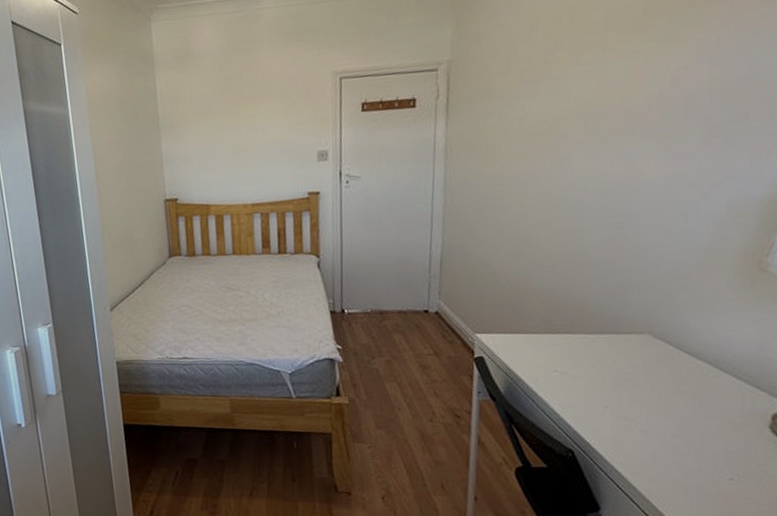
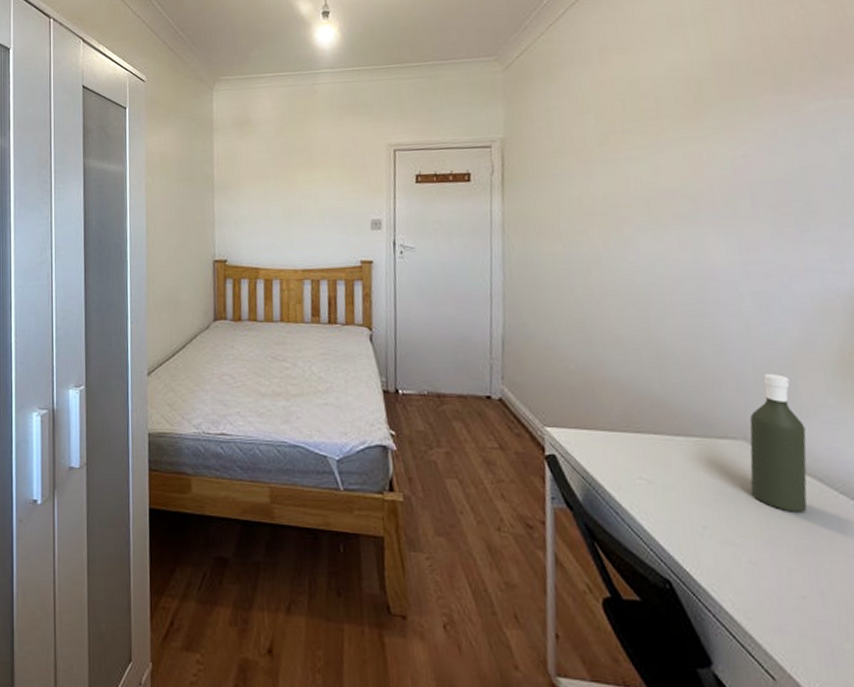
bottle: none [649,275,703,390] -> present [749,373,808,512]

